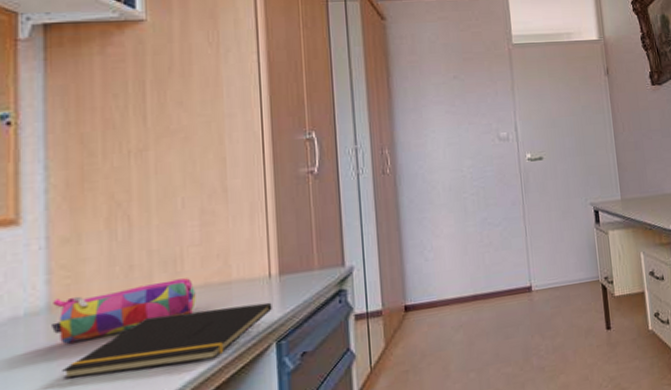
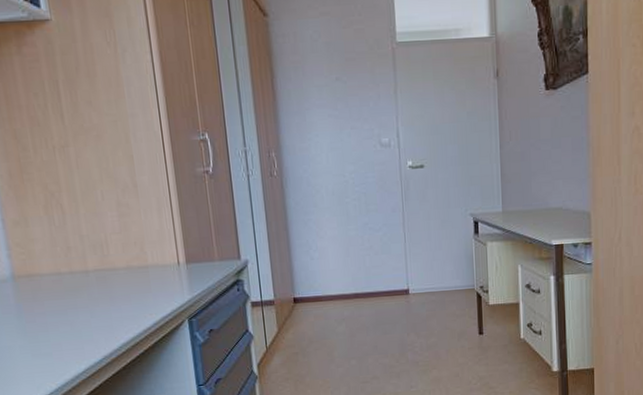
pencil case: present [52,278,196,344] -> none [15,260,122,306]
notepad: present [62,302,272,379] -> none [30,286,183,333]

